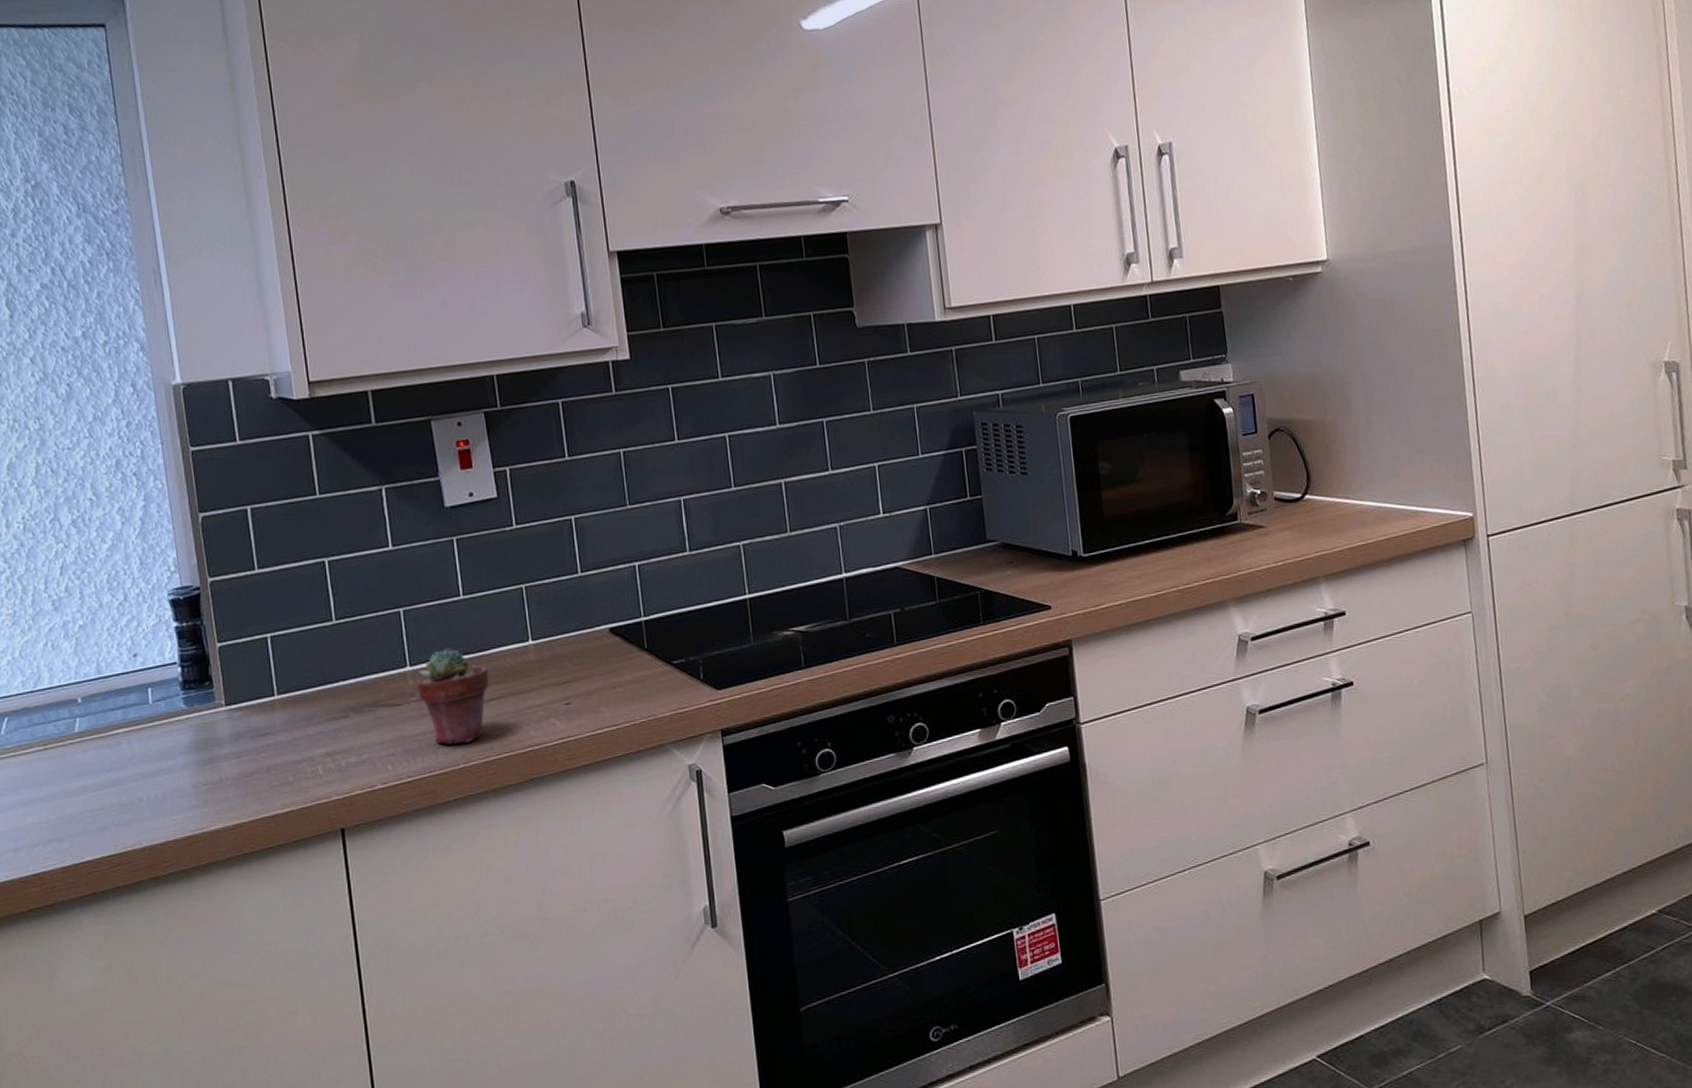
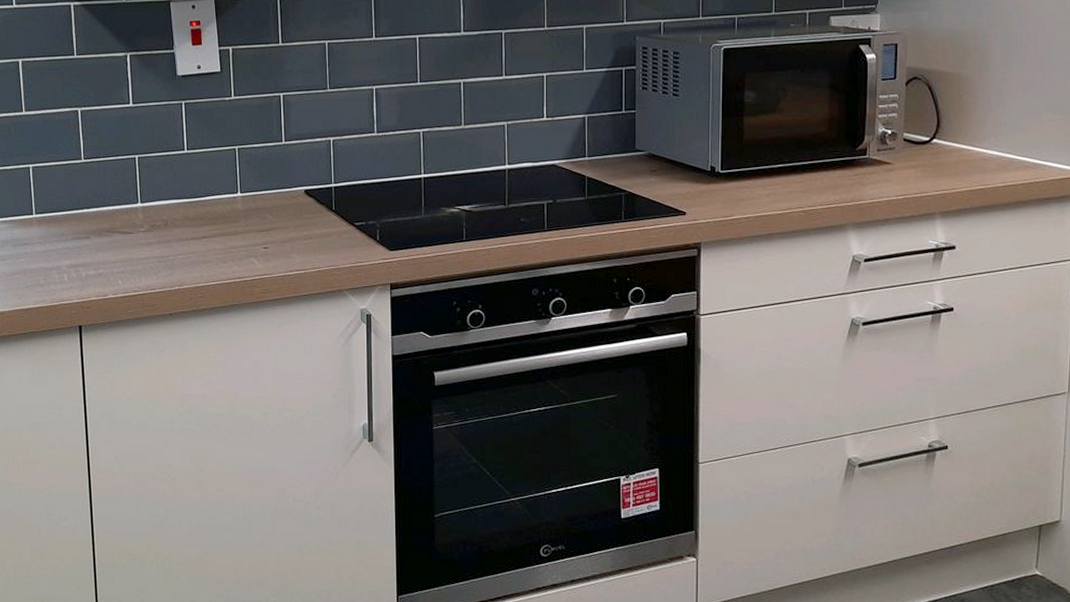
potted succulent: present [416,647,489,745] -> none [145,191,203,270]

